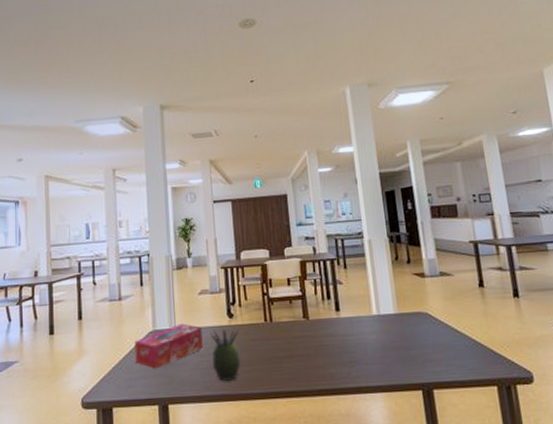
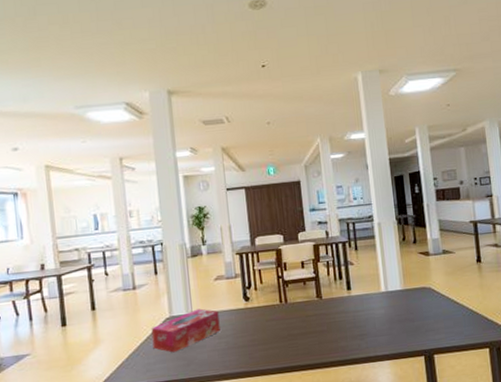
succulent plant: present [210,327,241,382] -> none [227,310,258,360]

